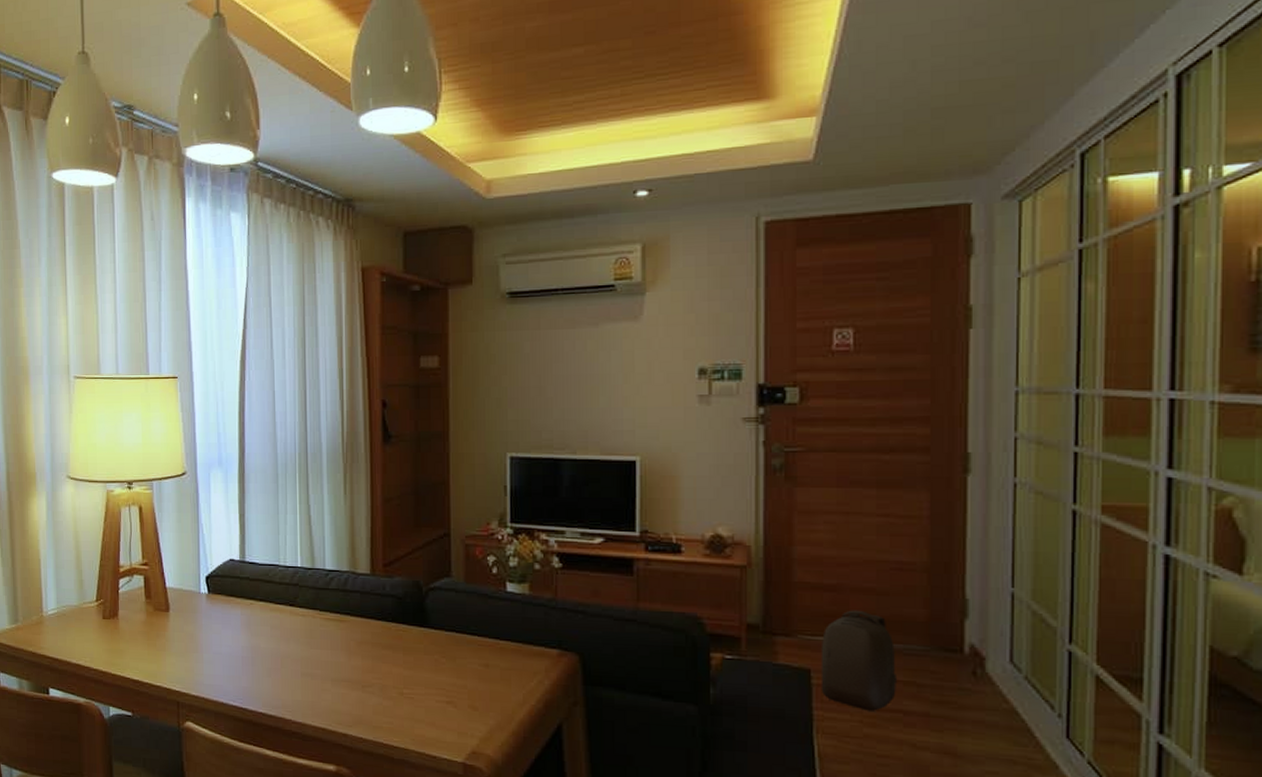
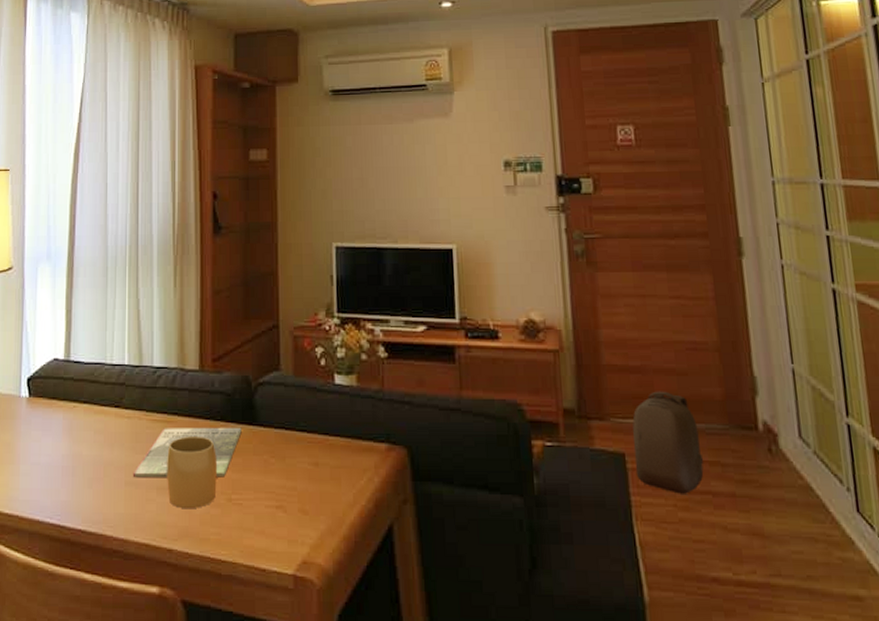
magazine: none [308,626,413,672] -> present [132,427,242,477]
mug: none [341,635,389,700] -> present [167,437,217,509]

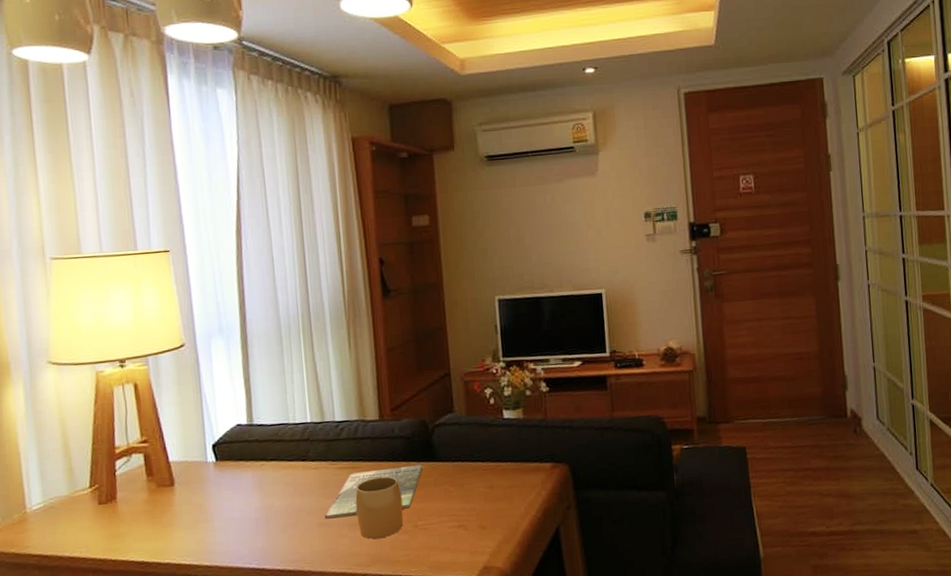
backpack: present [632,391,704,494] -> none [751,394,806,473]

